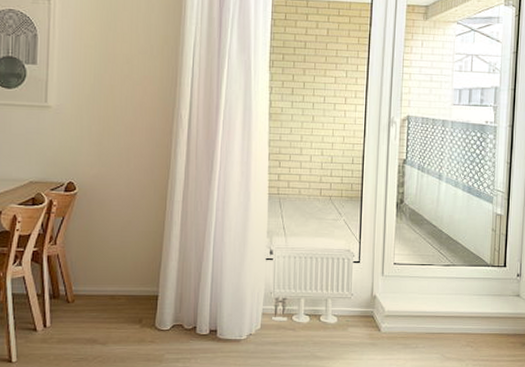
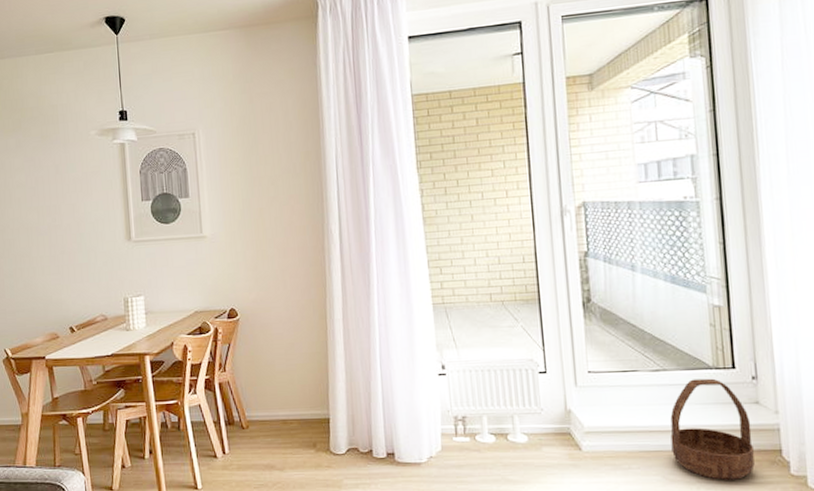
basket: none [451,274,512,358] -> present [670,378,755,480]

